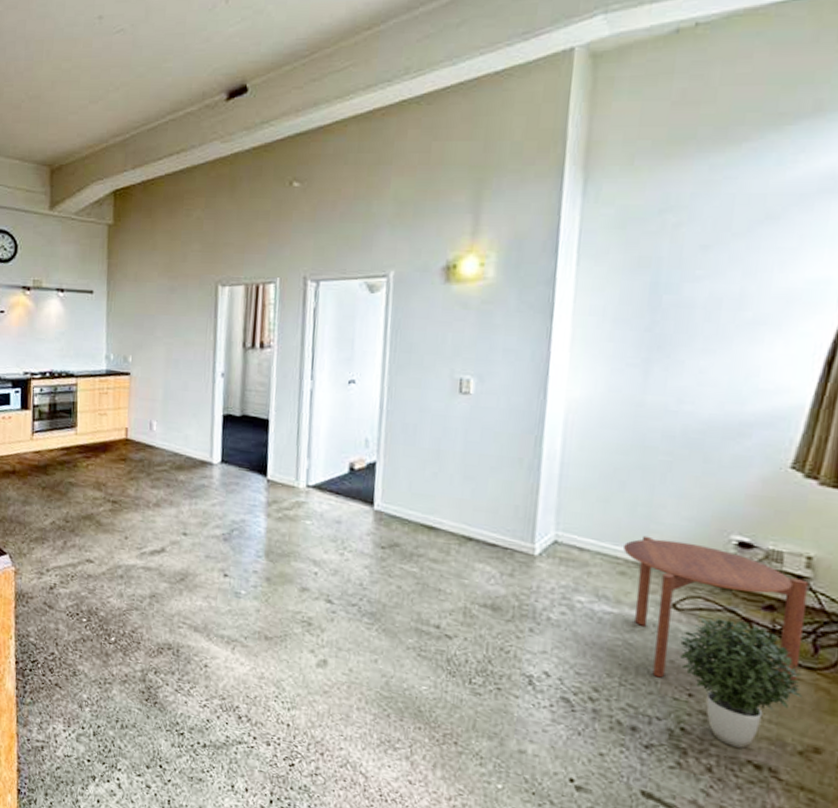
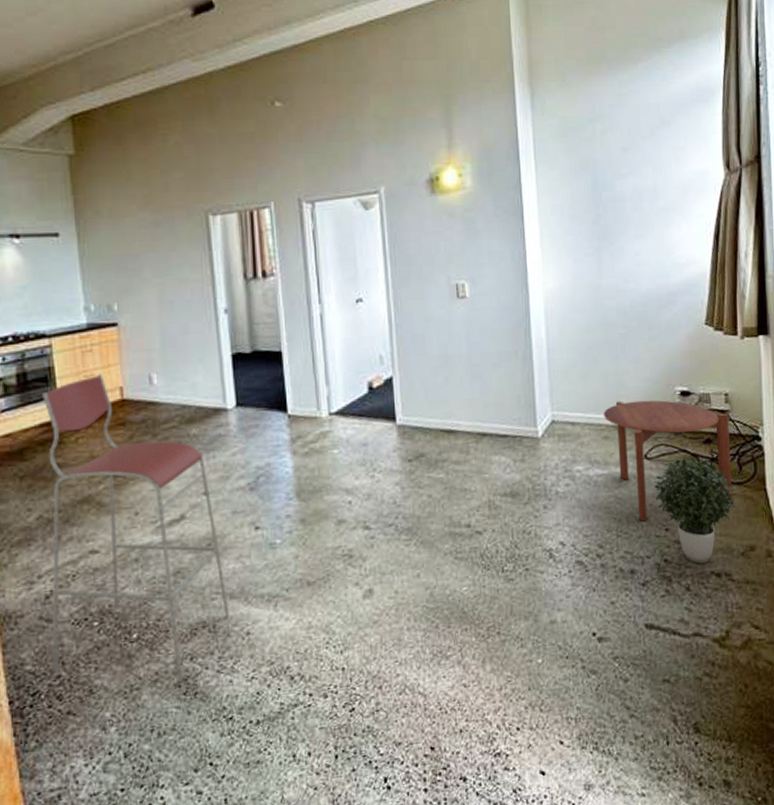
bar stool: none [48,414,192,690] -> present [42,374,229,683]

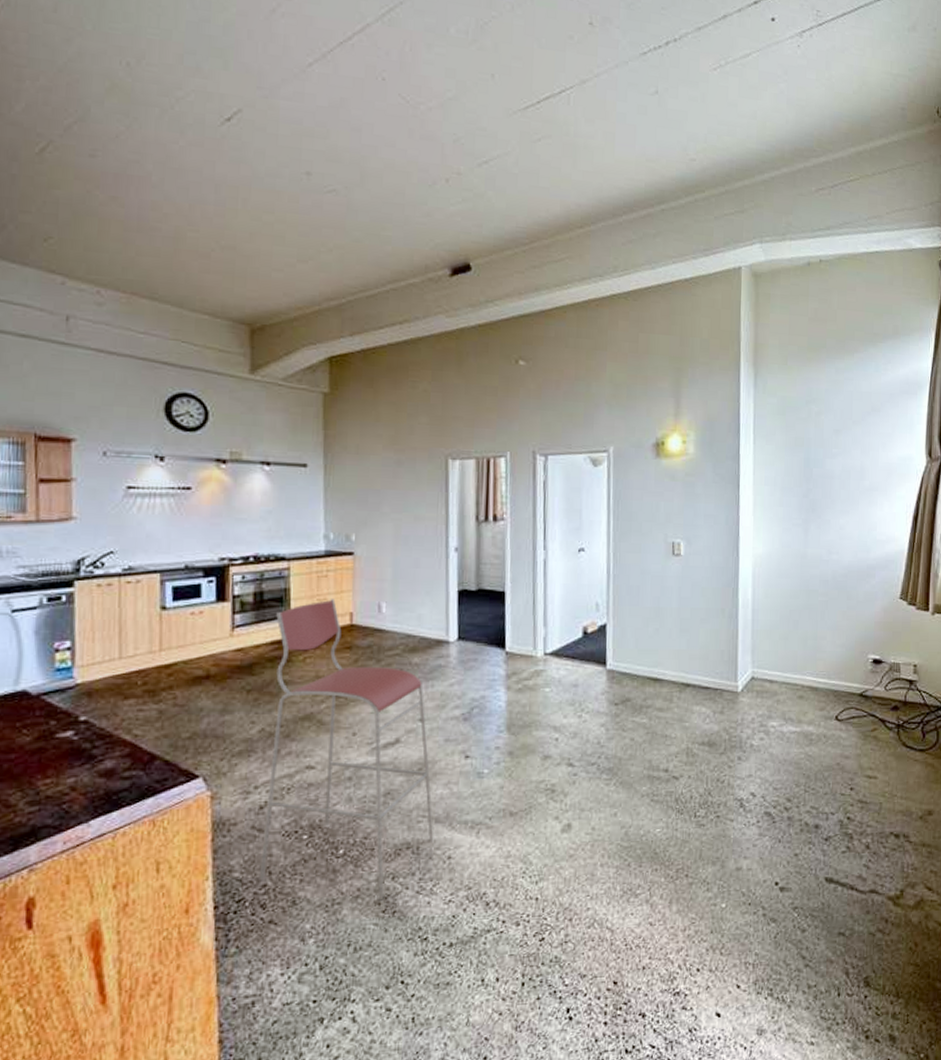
side table: present [604,400,733,522] -> none [800,663,916,779]
potted plant: present [654,456,738,564] -> none [842,722,919,824]

